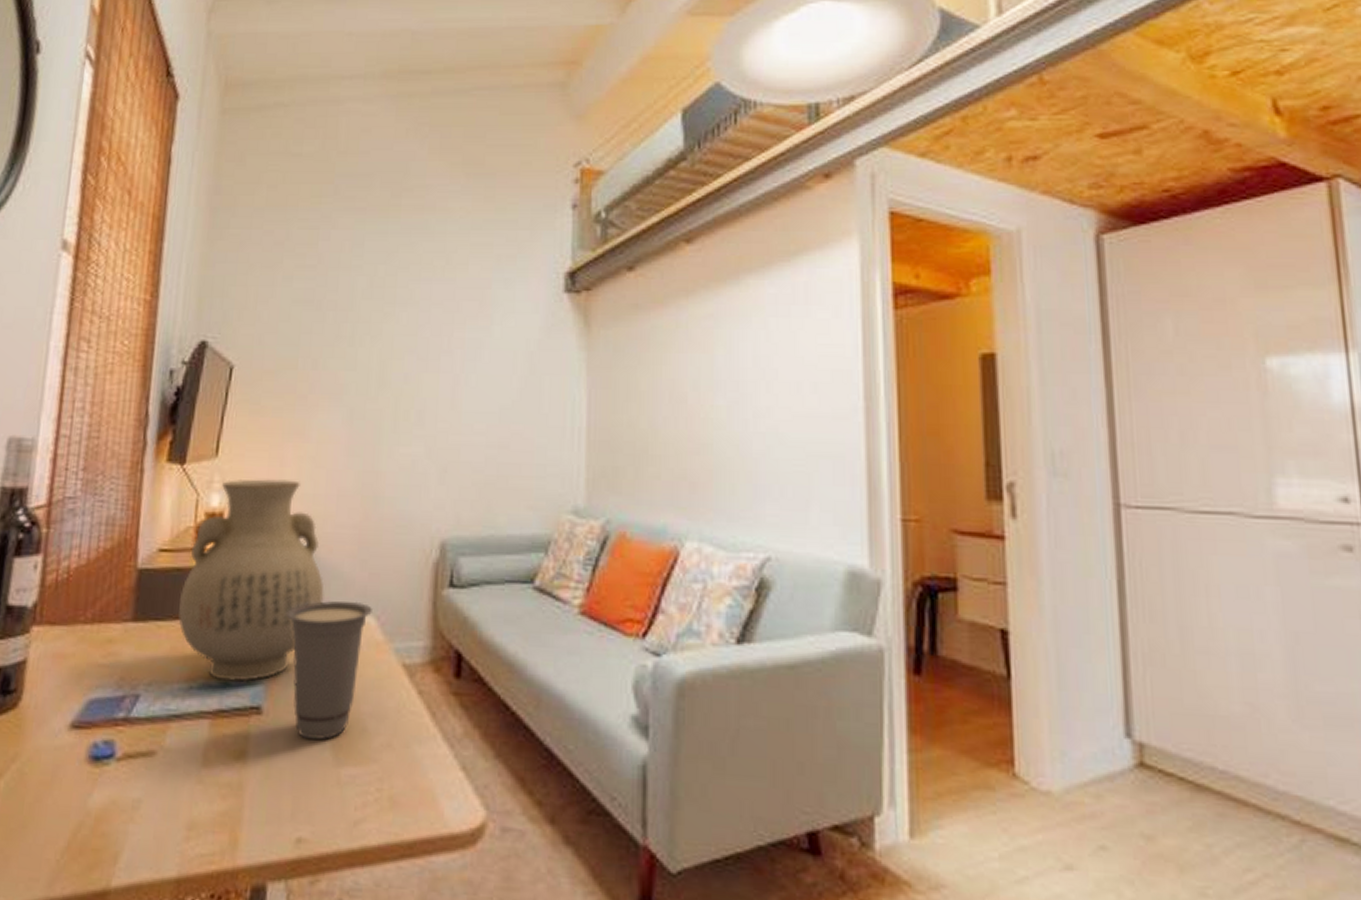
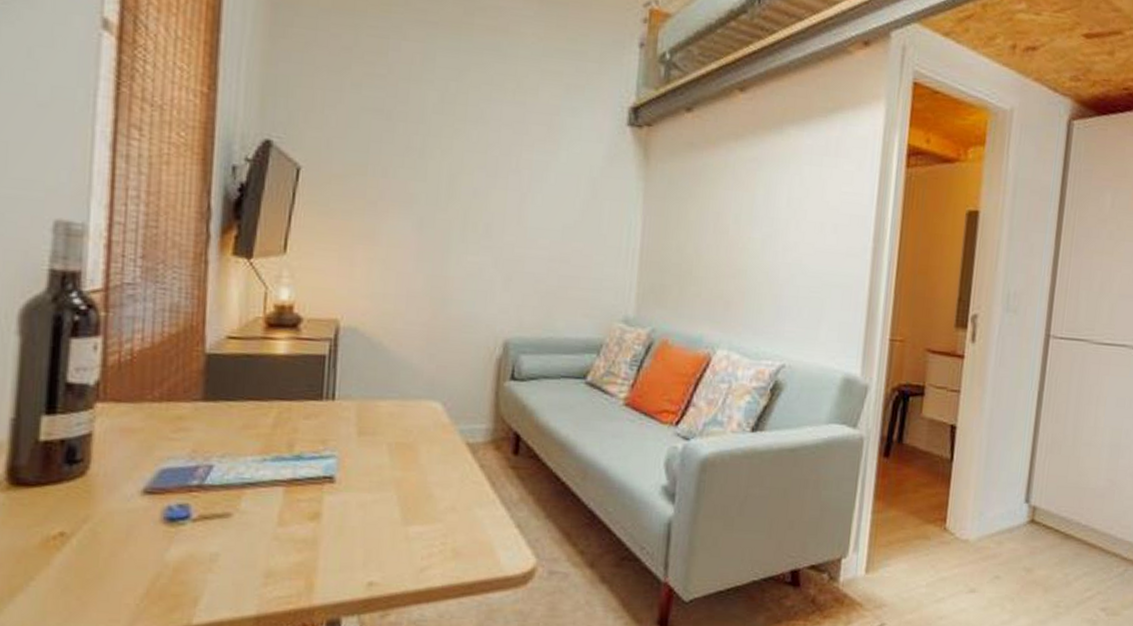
vase: present [178,479,324,682] -> none [250,275,394,456]
cup: present [286,601,372,740] -> none [357,388,439,504]

